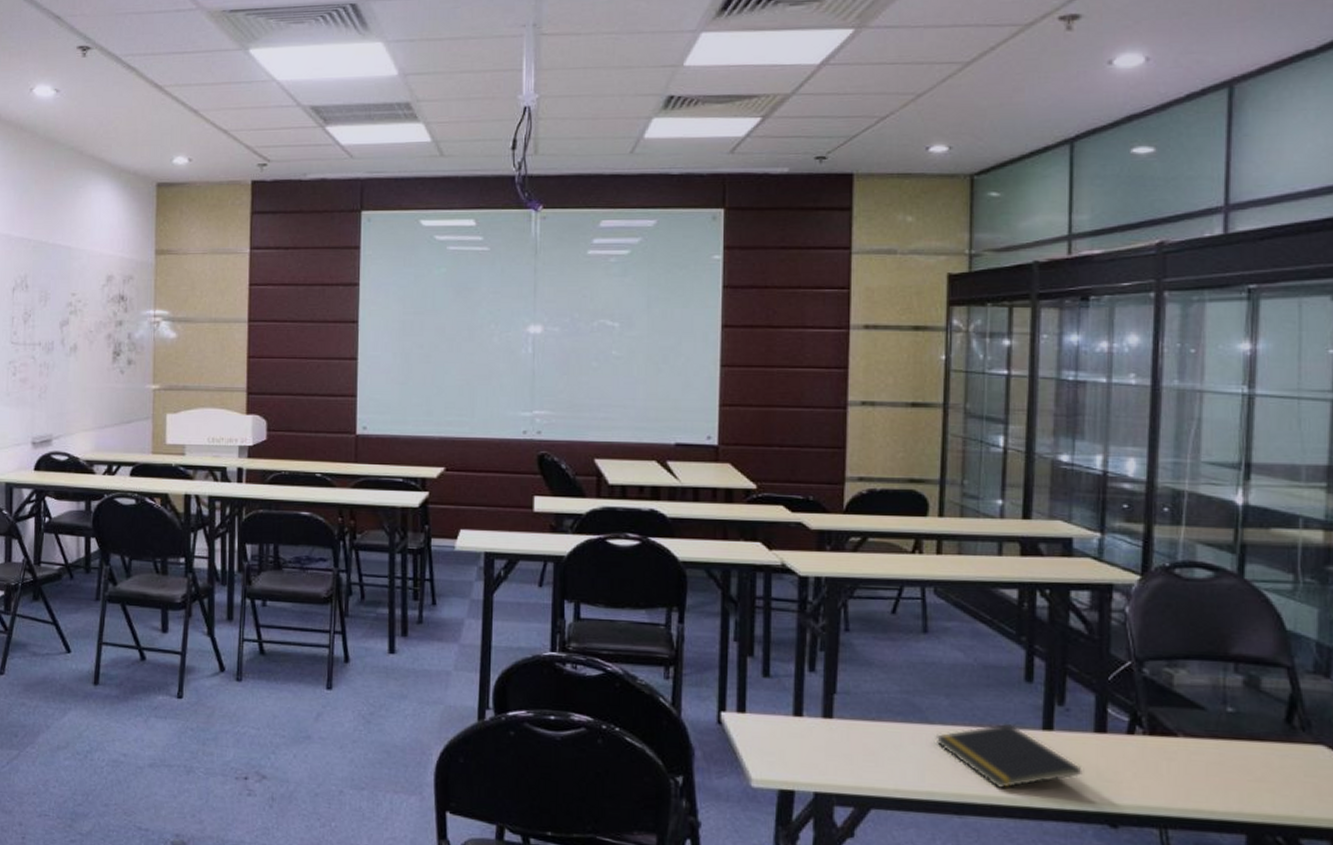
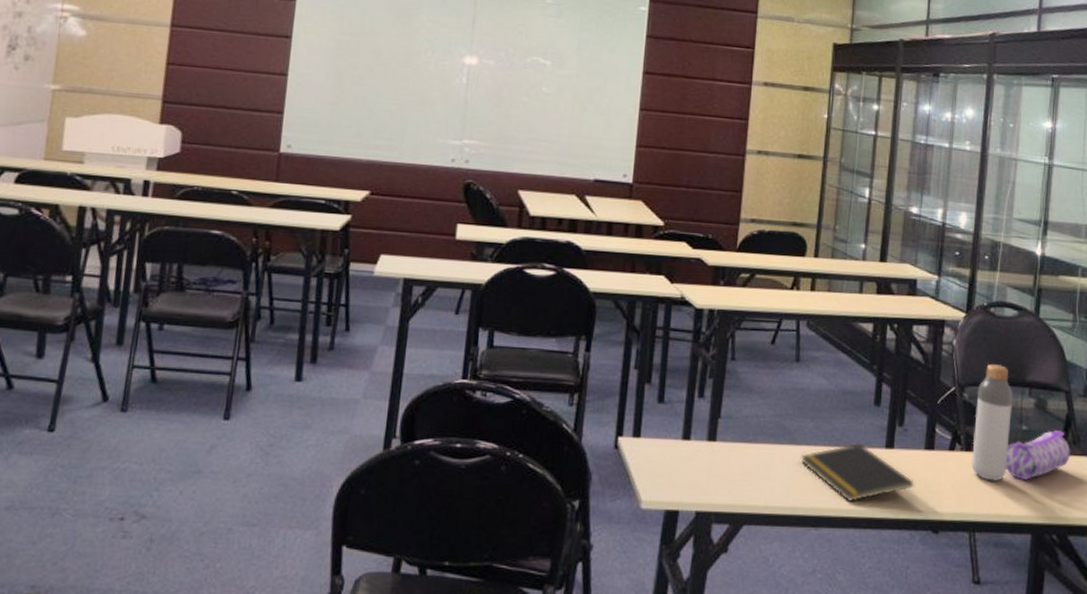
bottle: none [1158,633,1211,771] -> present [971,363,1012,481]
pencil case: none [1205,713,1298,771] -> present [1005,430,1070,480]

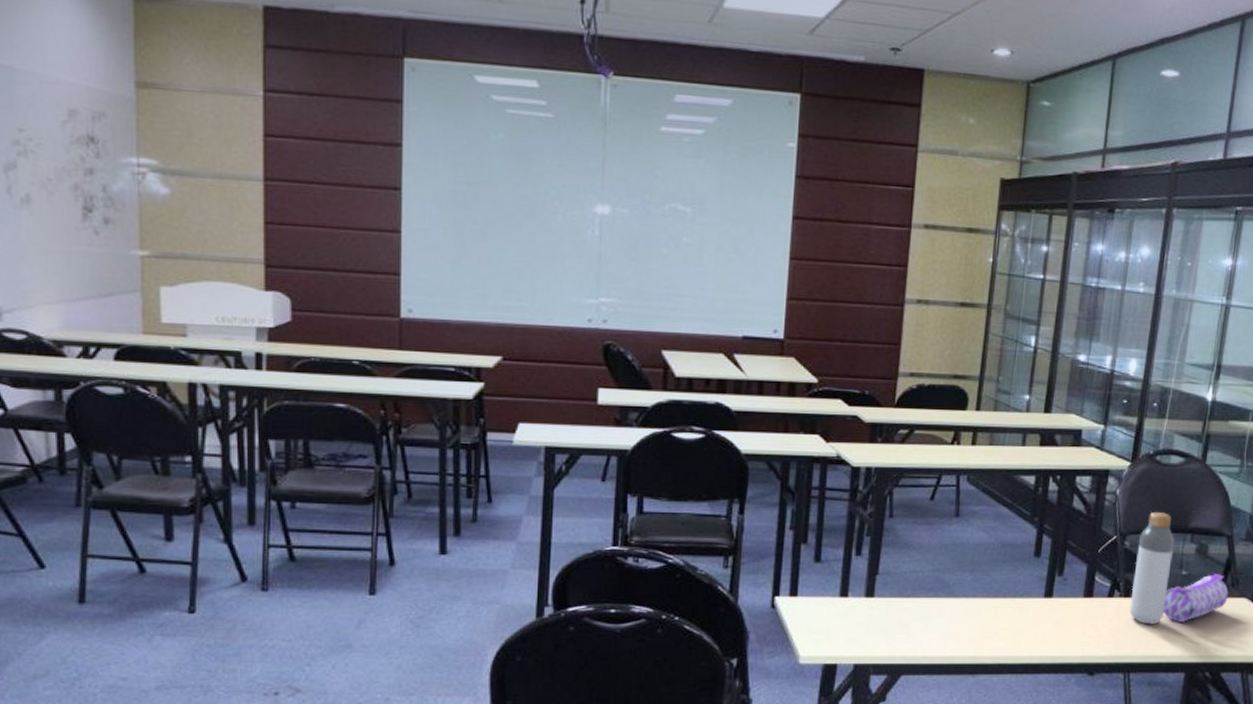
notepad: present [800,442,914,503] -> none [958,593,1072,650]

